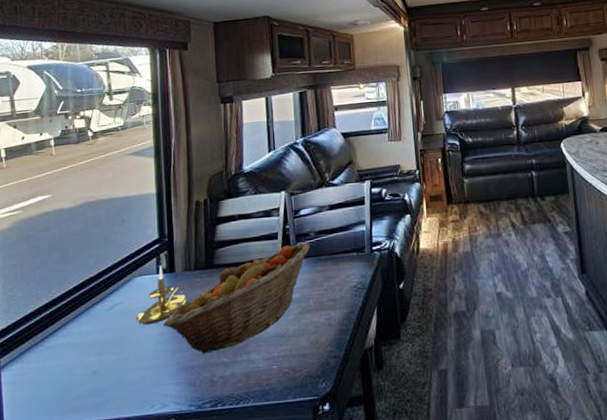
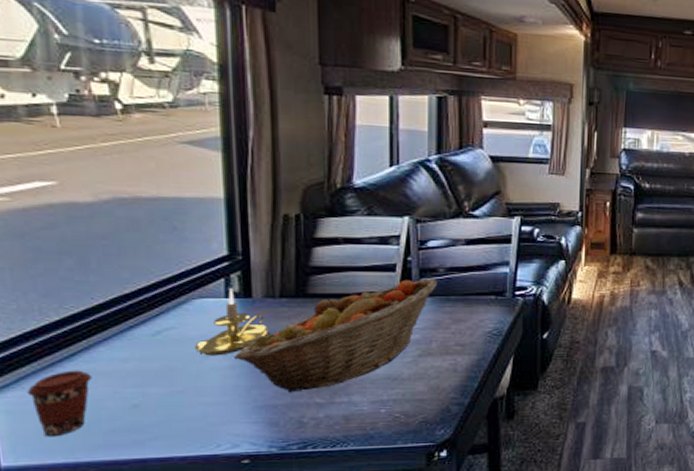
coffee cup: none [25,343,67,404] -> present [27,370,92,437]

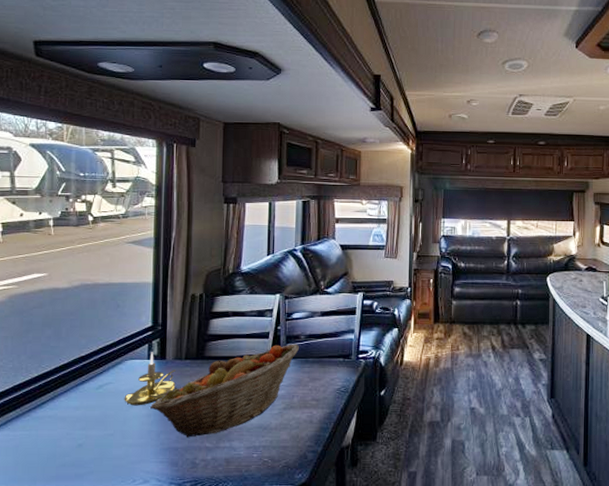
coffee cup: present [27,370,92,437] -> none [11,415,54,469]

